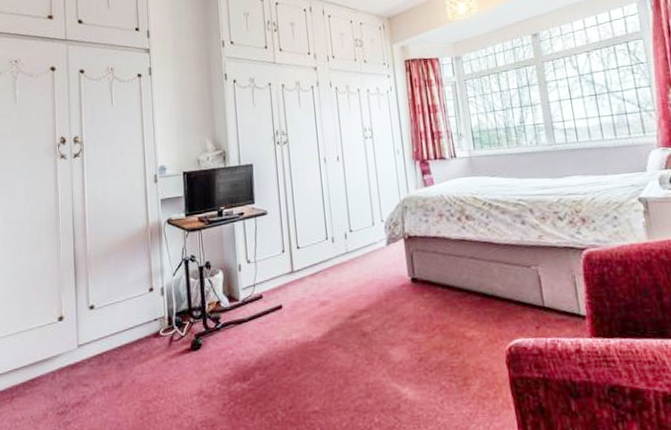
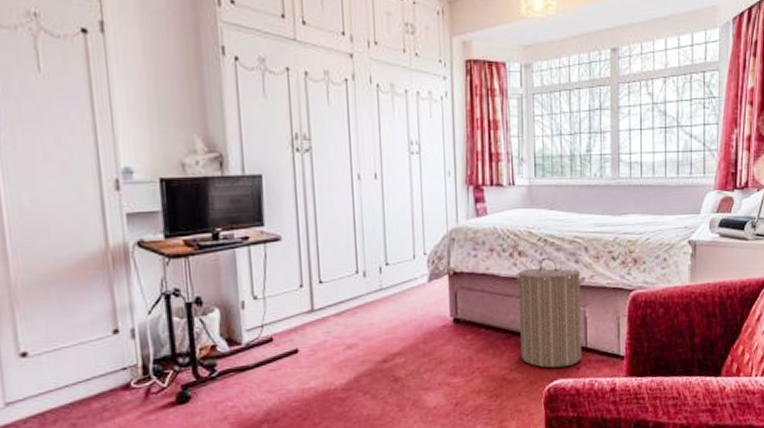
laundry hamper: none [464,219,541,327] -> present [515,257,586,368]

